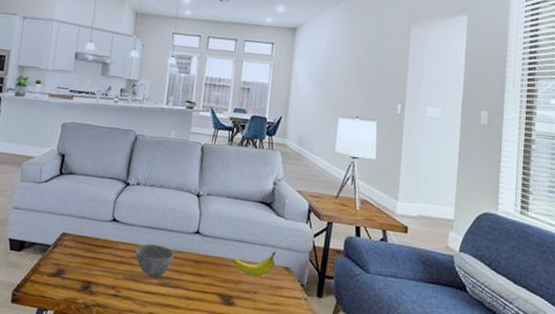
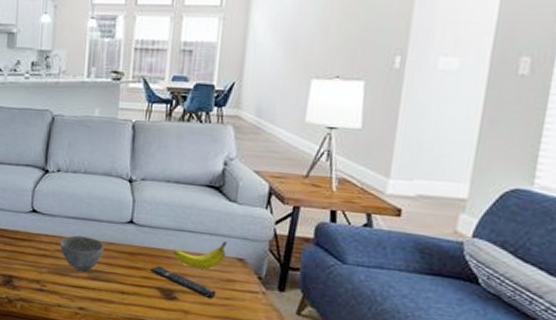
remote control: none [213,273,267,305] -> present [150,266,216,299]

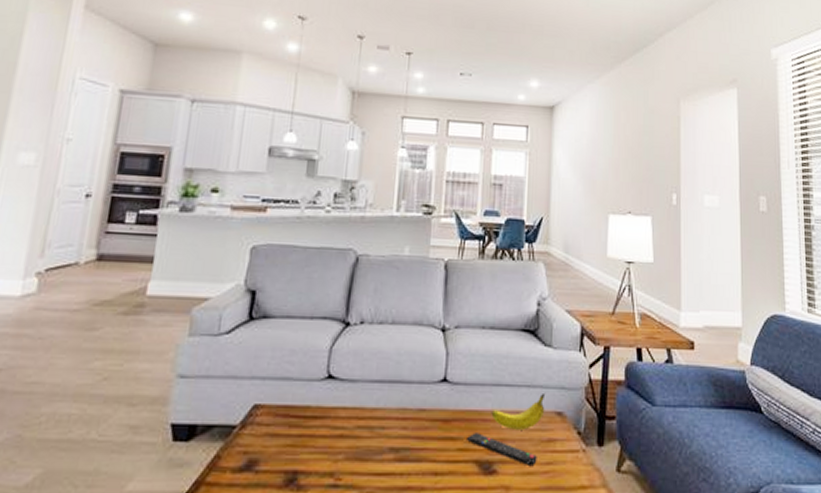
bowl: present [59,235,104,272] -> none [360,404,414,451]

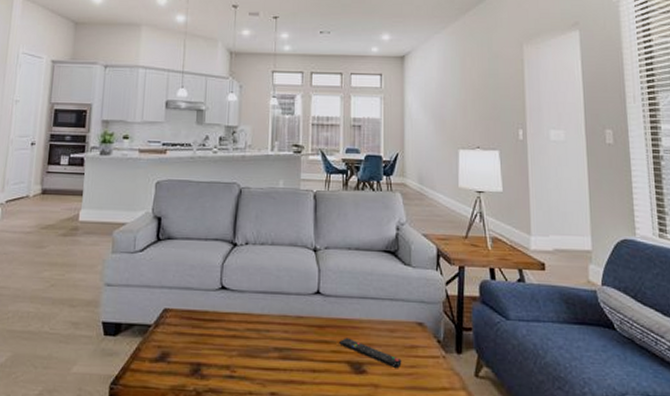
fruit: present [491,392,546,430] -> none [359,305,407,337]

